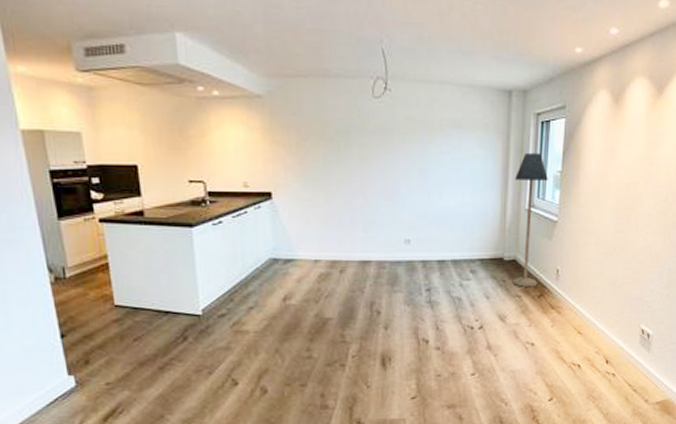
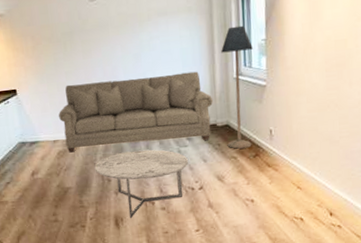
sofa: none [324,194,501,276] -> present [59,71,213,153]
coffee table: none [362,280,471,358] -> present [94,149,189,218]

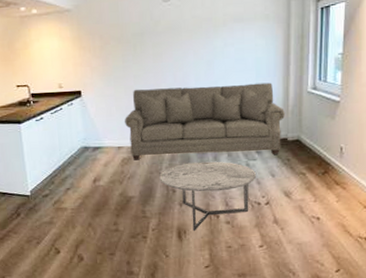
floor lamp: present [221,25,253,149] -> none [297,37,329,165]

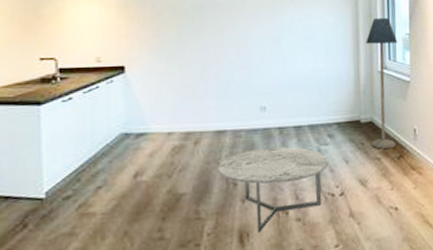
sofa: present [125,82,285,160] -> none [178,61,357,149]
floor lamp: none [297,37,329,165] -> present [366,17,397,149]

